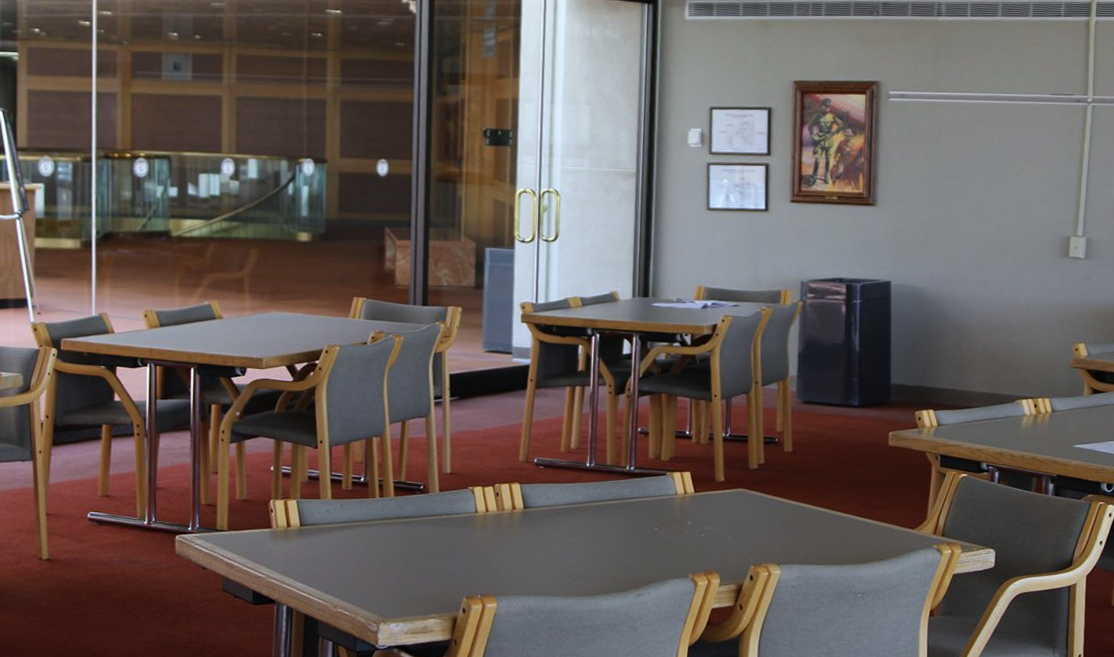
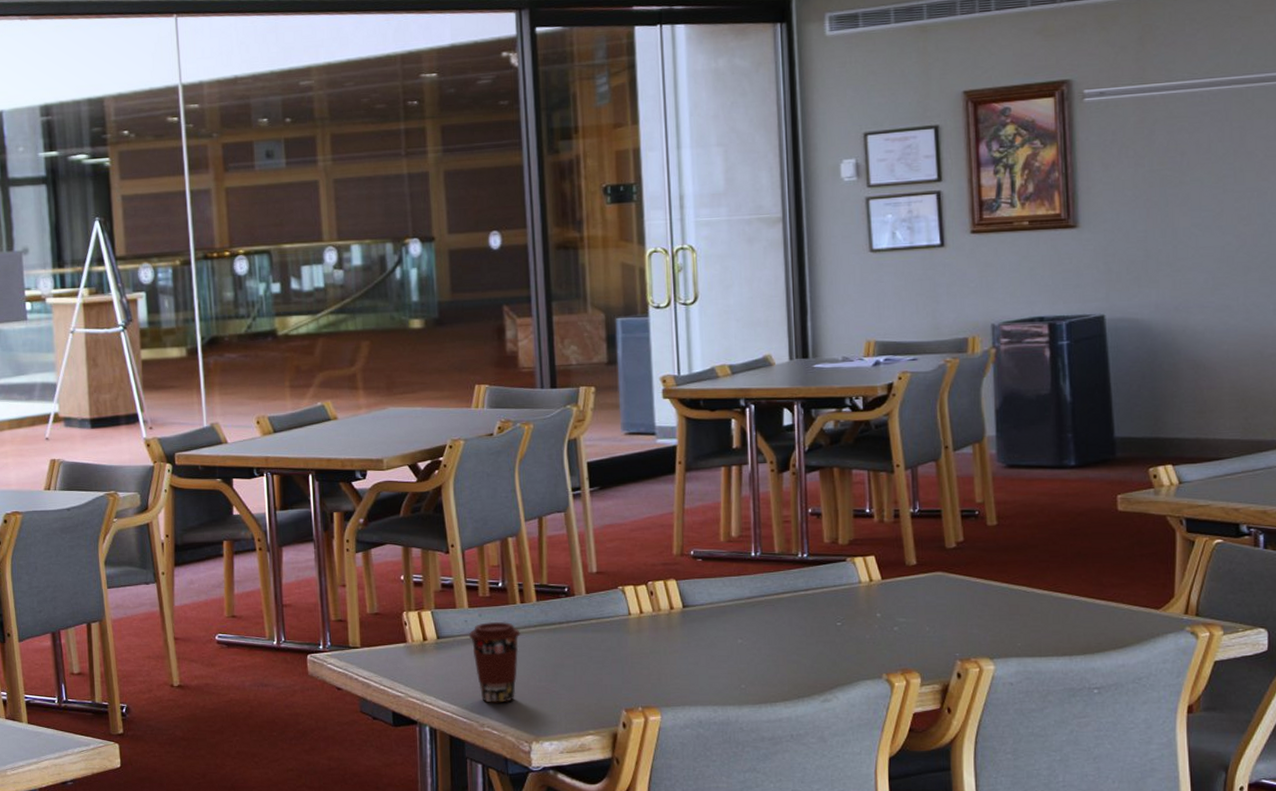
coffee cup: none [329,512,377,587] -> present [468,621,521,703]

